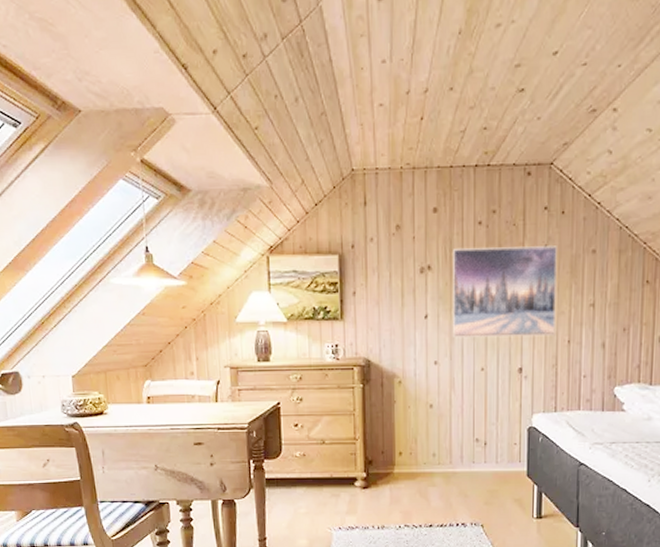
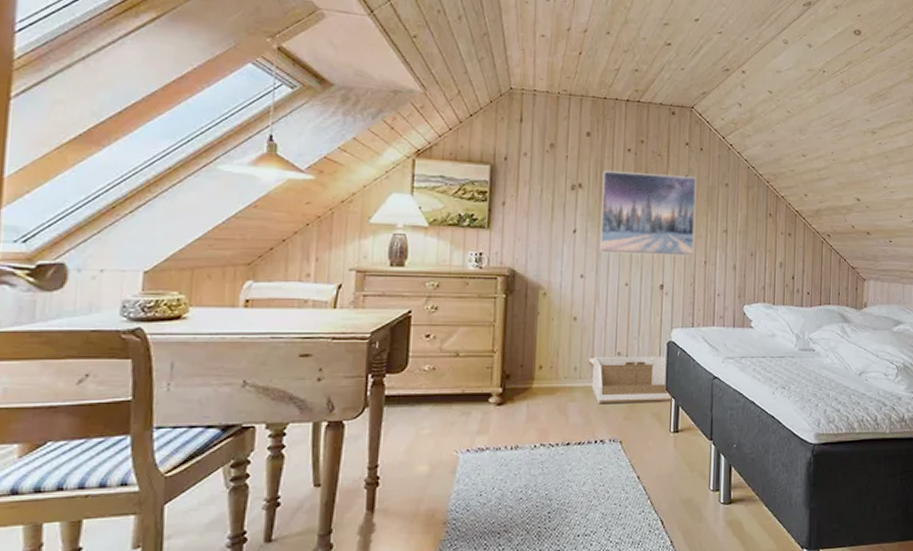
storage bin: none [446,442,536,489] -> present [588,356,673,404]

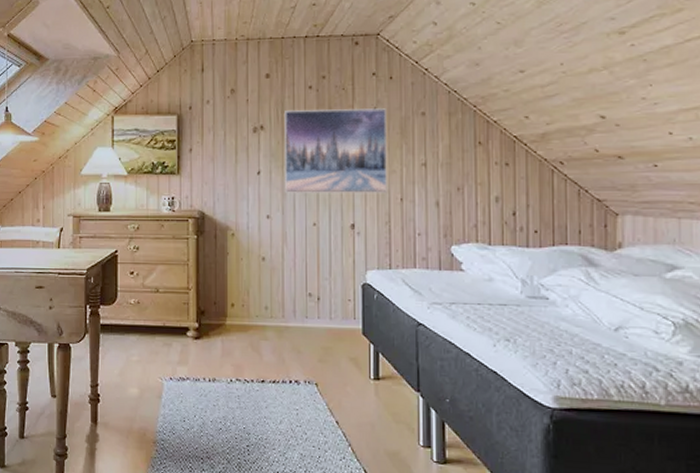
storage bin: present [588,356,673,404] -> none [279,296,372,347]

